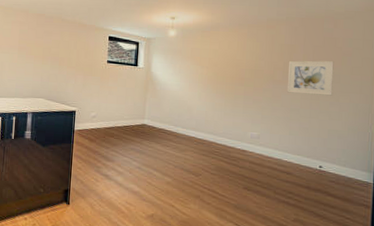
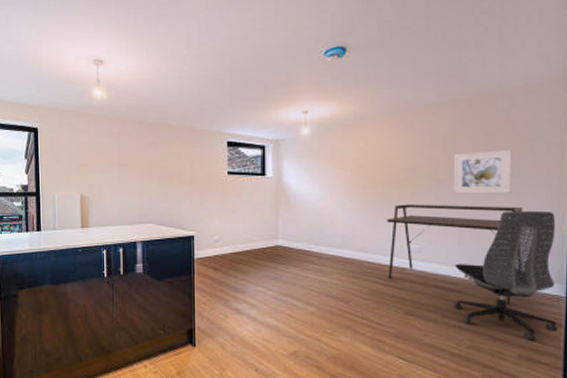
desk: none [232,98,341,187] -> present [387,204,523,305]
office chair: none [283,109,367,218] -> present [453,210,559,341]

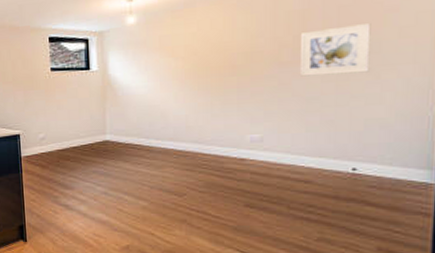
desk: present [387,204,523,305] -> none [224,86,384,194]
office chair: present [453,210,559,341] -> none [300,89,427,232]

